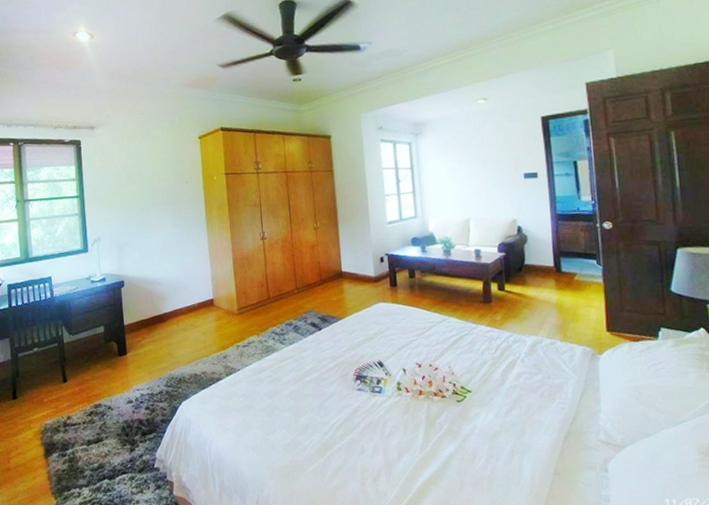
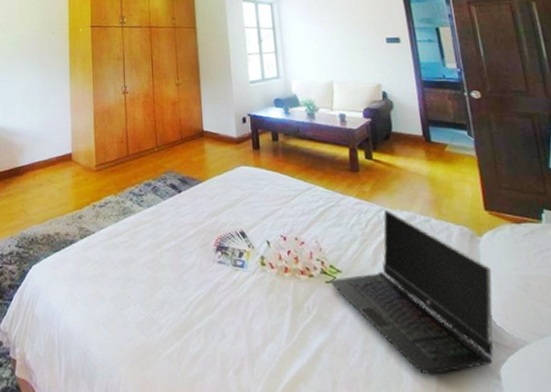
laptop computer: none [460,335,608,471] -> present [330,209,494,374]

